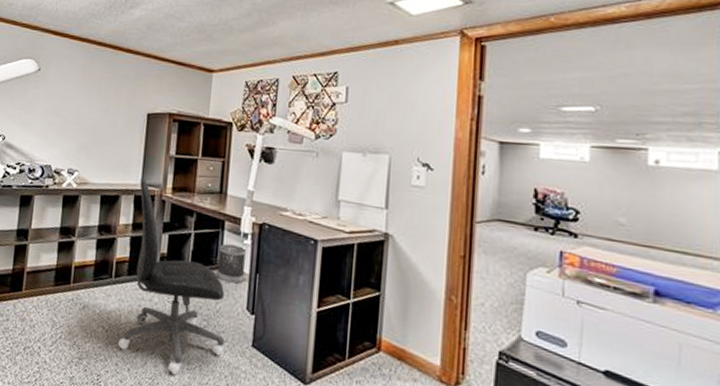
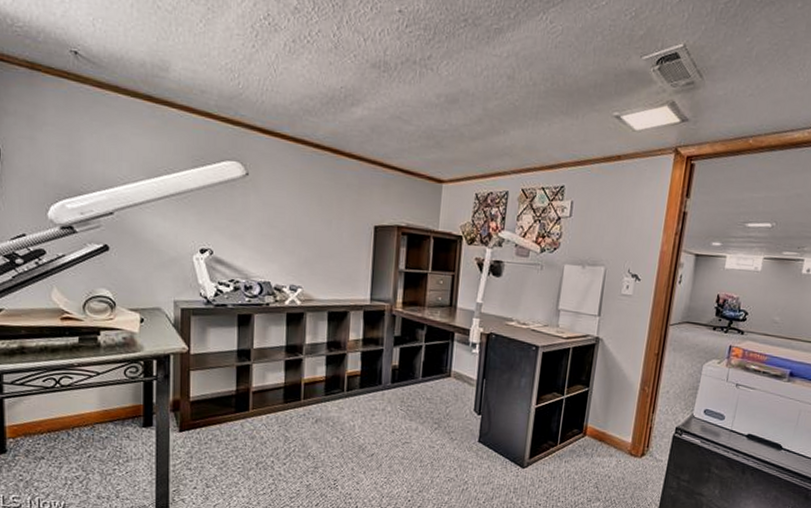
office chair: present [117,178,224,376] -> none [352,294,454,473]
wastebasket: present [217,243,247,284] -> none [447,353,475,389]

